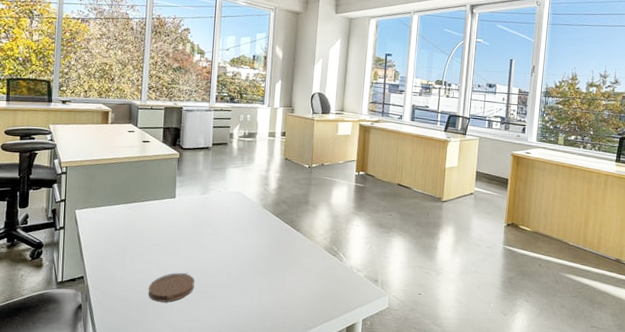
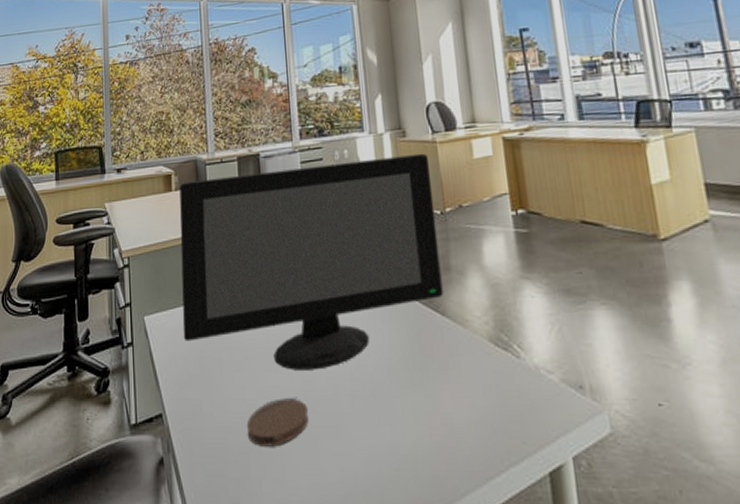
computer monitor: none [106,119,307,257] -> present [179,153,444,370]

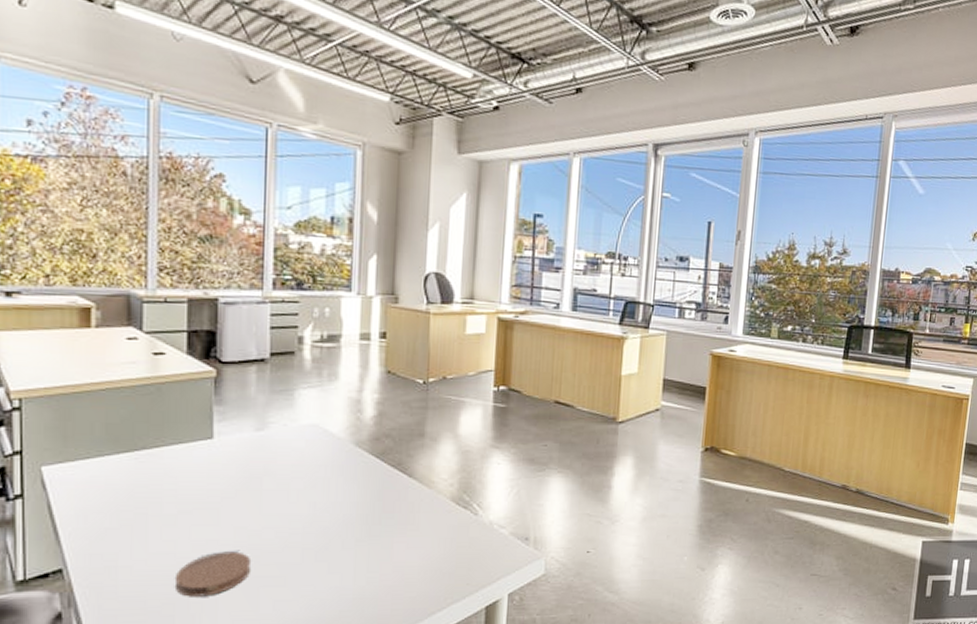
computer monitor: present [179,153,444,370] -> none [97,318,419,525]

